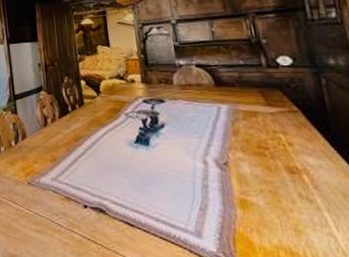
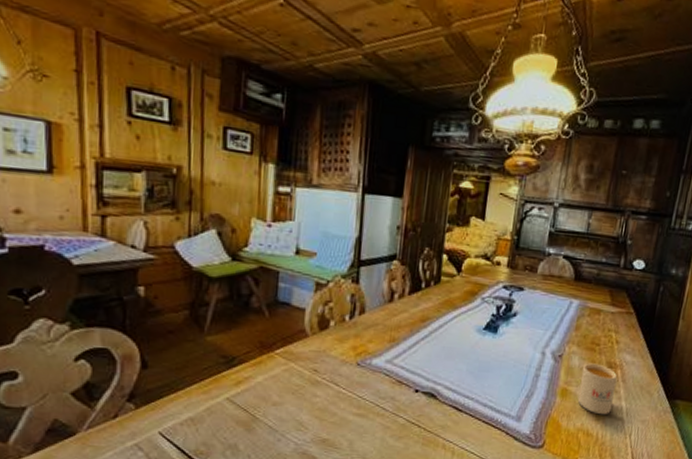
mug: none [256,169,313,230] -> present [577,363,618,415]

